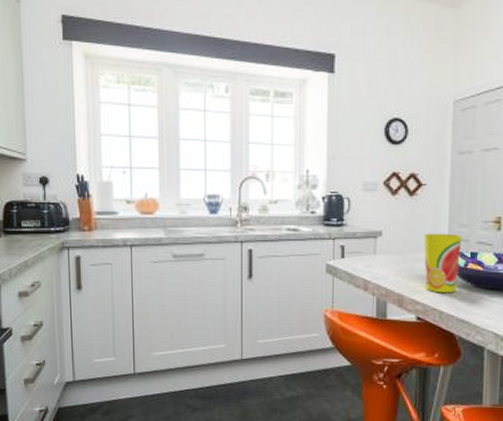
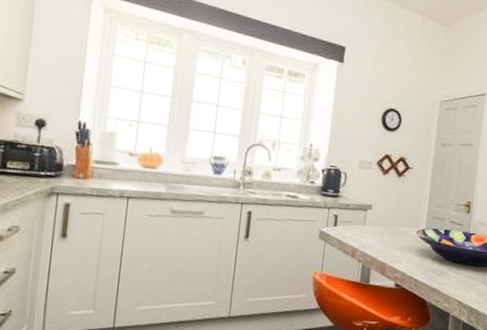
cup: present [423,233,463,294] -> none [405,210,439,264]

